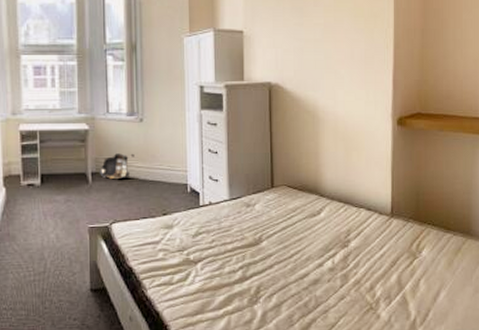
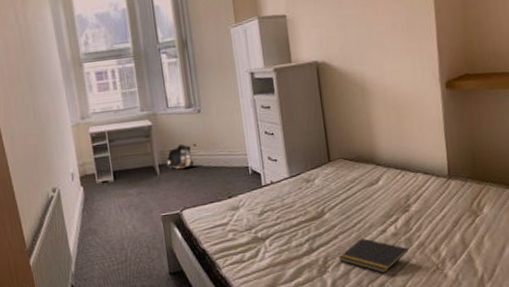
notepad: none [271,270,344,308] -> present [337,238,408,273]

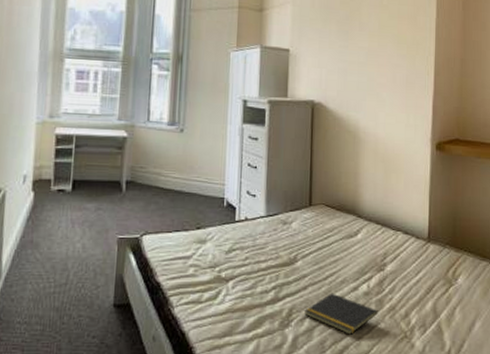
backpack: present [166,143,196,169] -> none [135,163,172,189]

